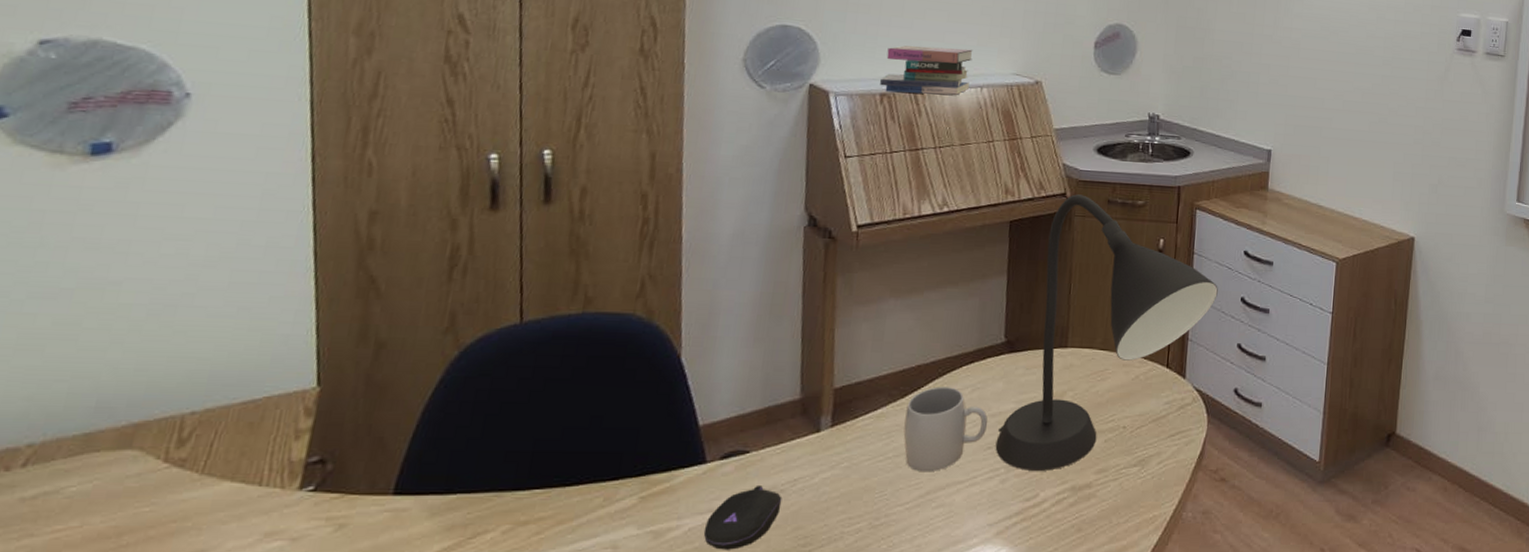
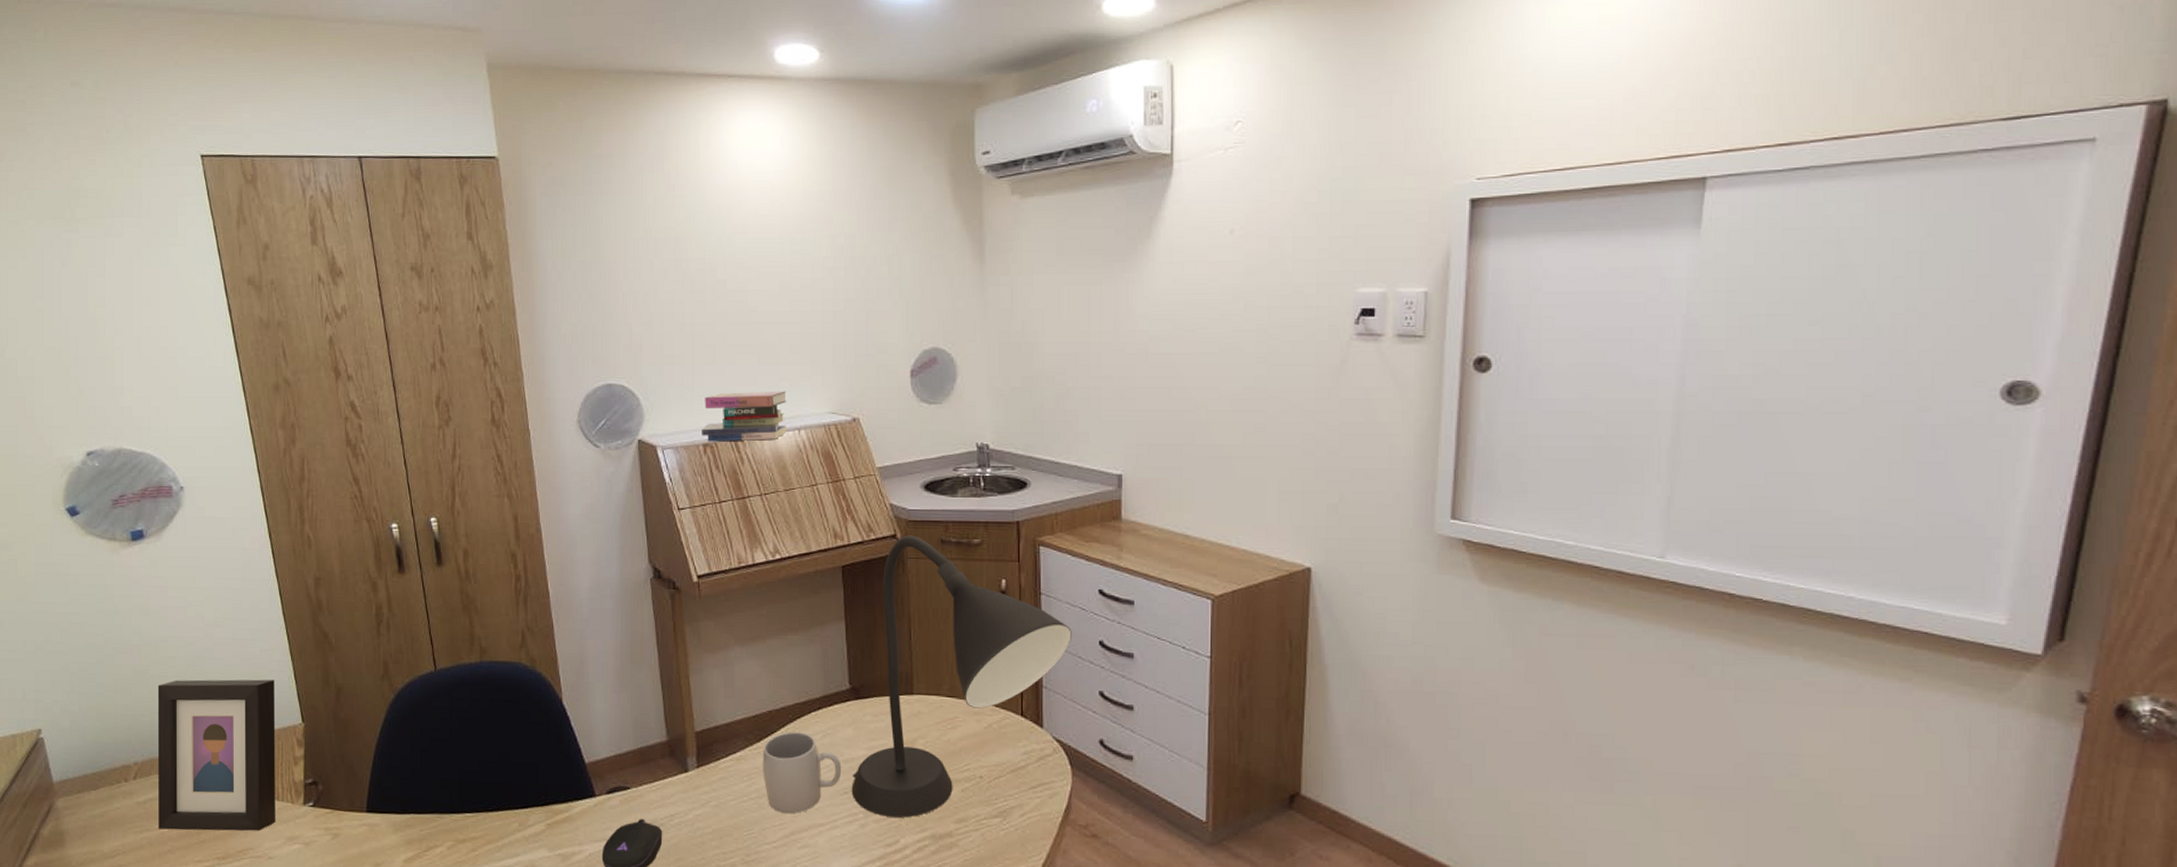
picture frame: none [50,333,285,533] -> present [157,679,276,831]

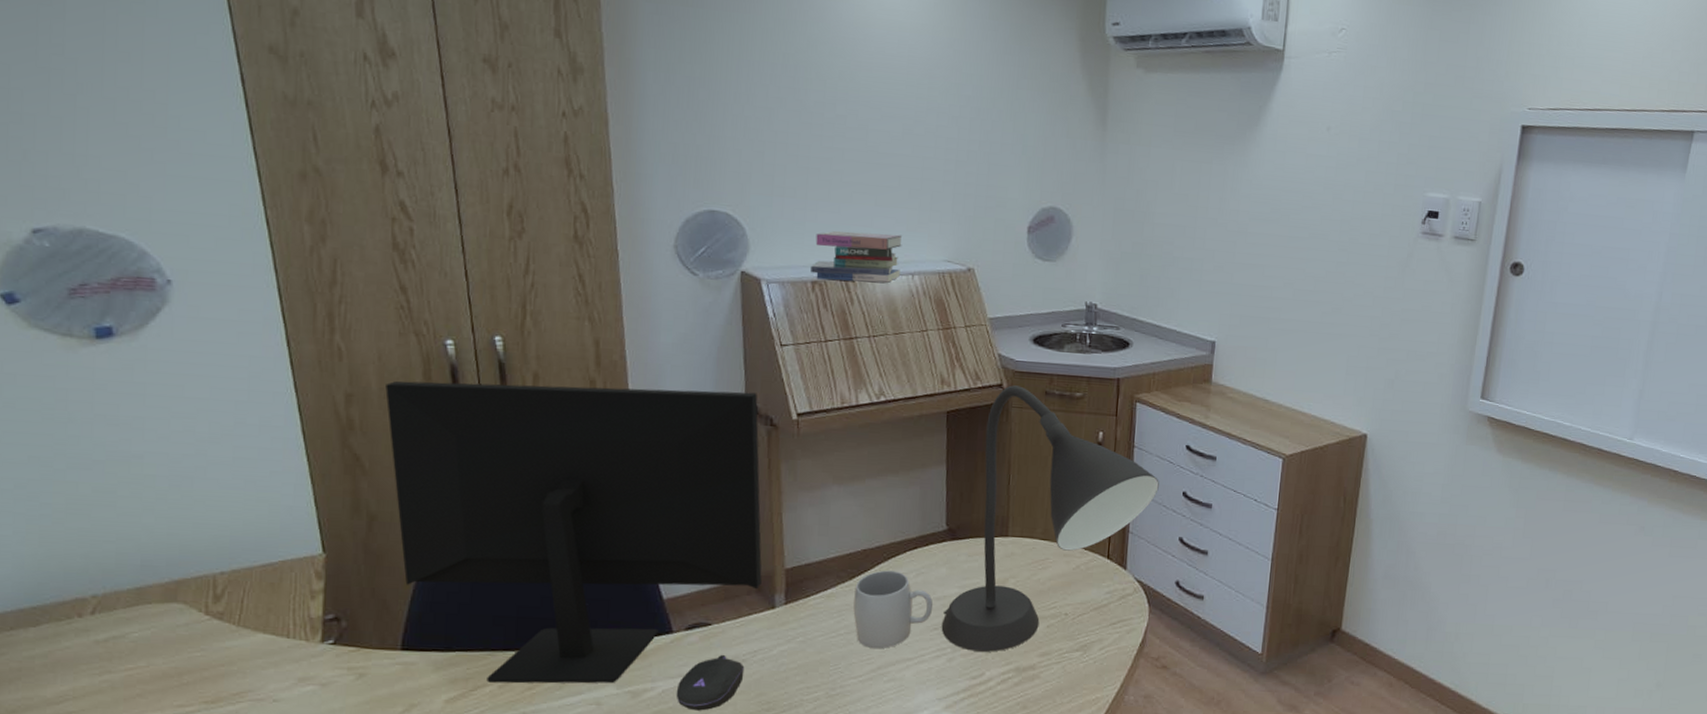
picture frame: present [157,679,276,831] -> none [124,502,288,672]
monitor: none [345,557,674,846] -> present [385,381,762,684]

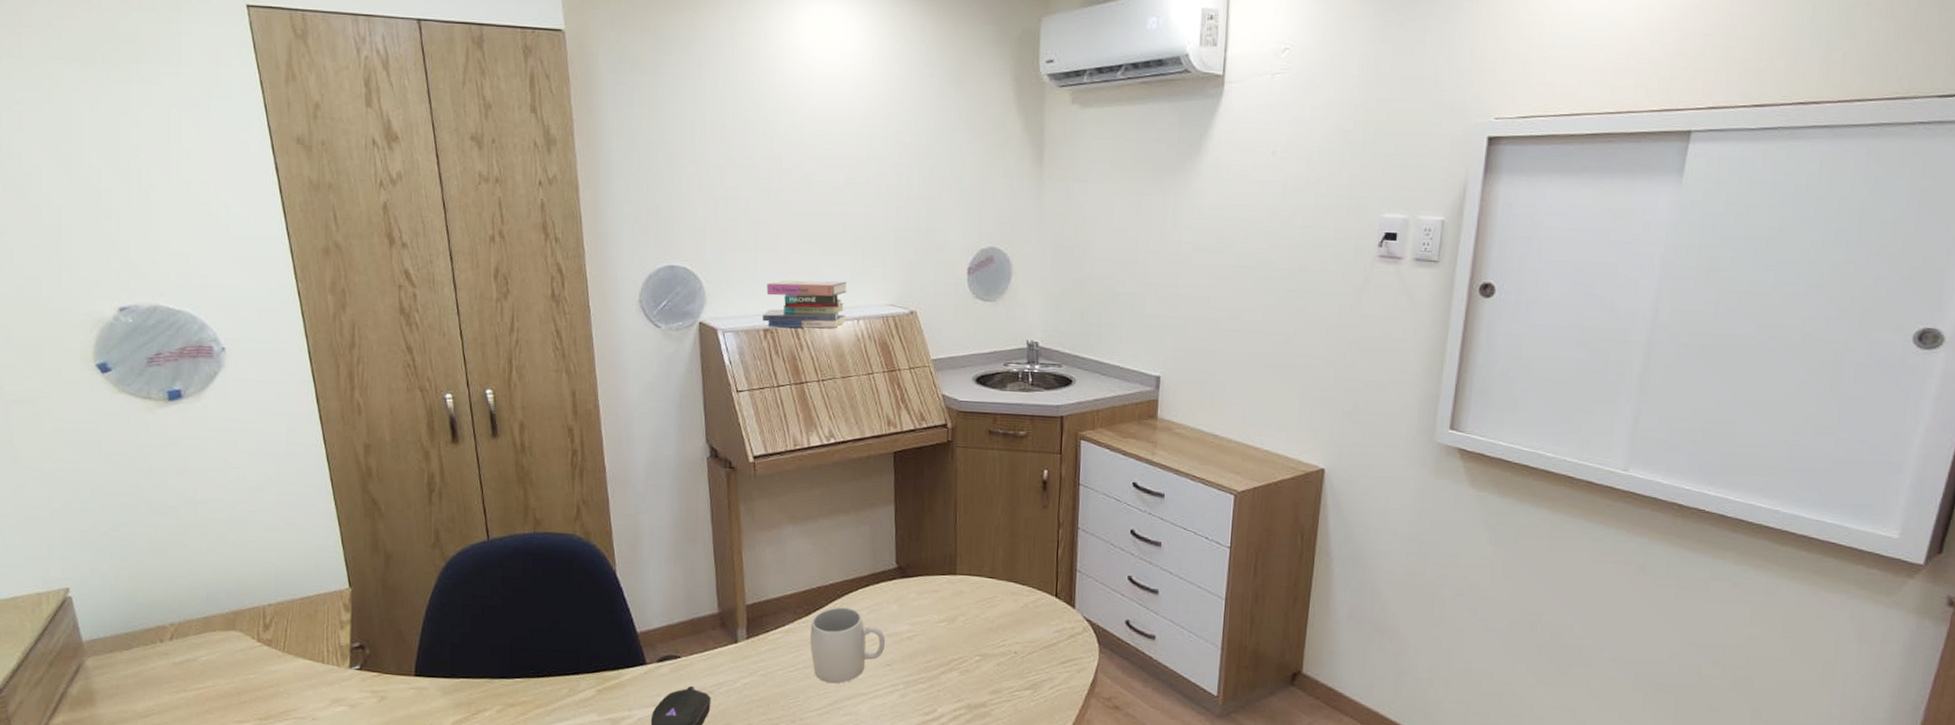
monitor: present [385,381,762,684] -> none [397,432,725,711]
desk lamp: present [941,385,1159,652] -> none [894,425,1106,689]

